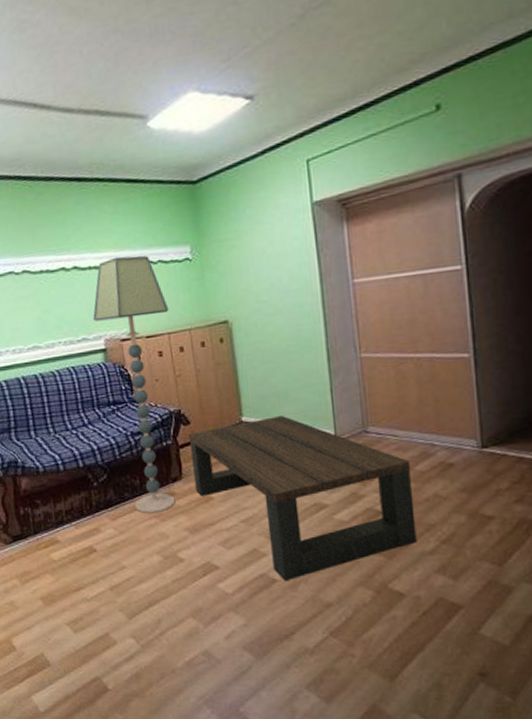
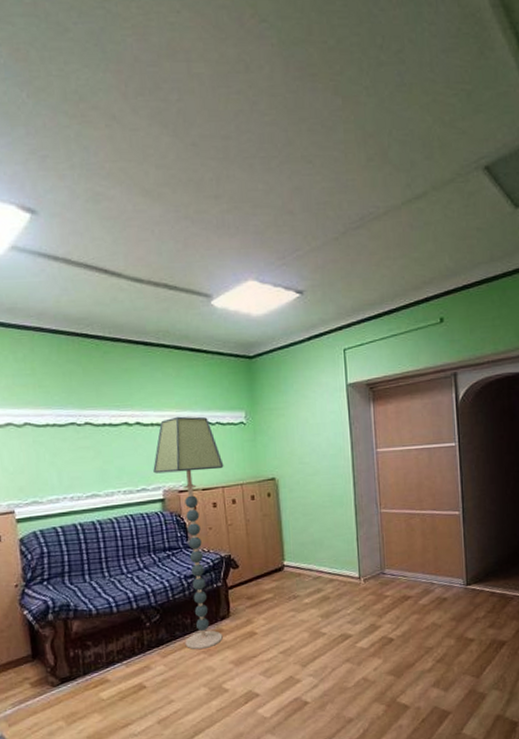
coffee table: present [188,415,417,581] -> none [236,559,419,703]

